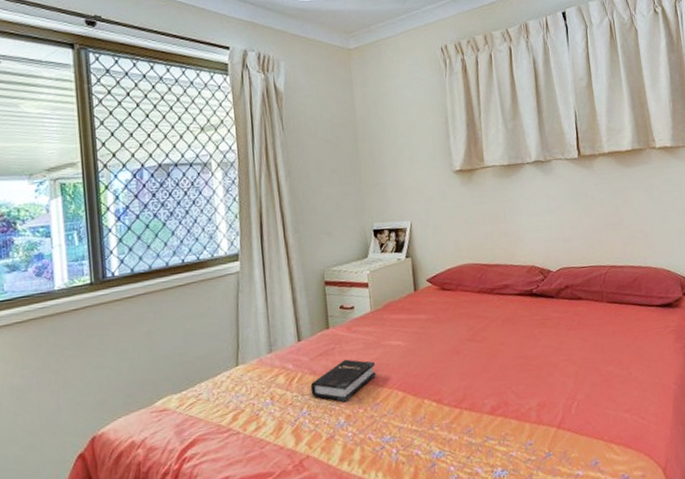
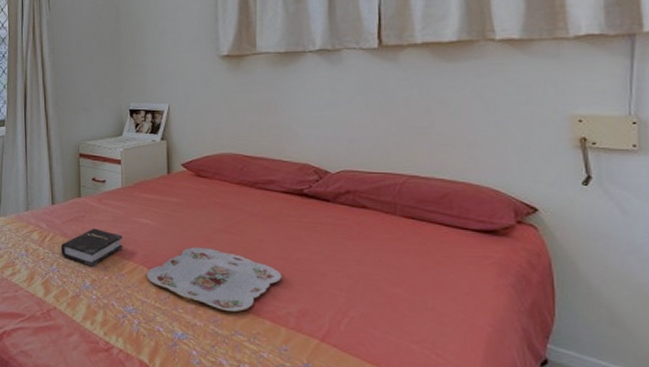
serving tray: none [402,359,522,420] -> present [147,247,282,312]

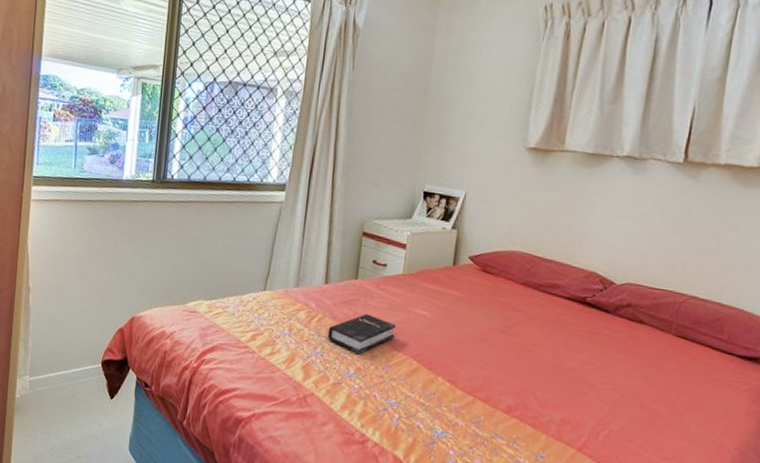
serving tray: present [147,247,282,312] -> none [415,344,551,415]

